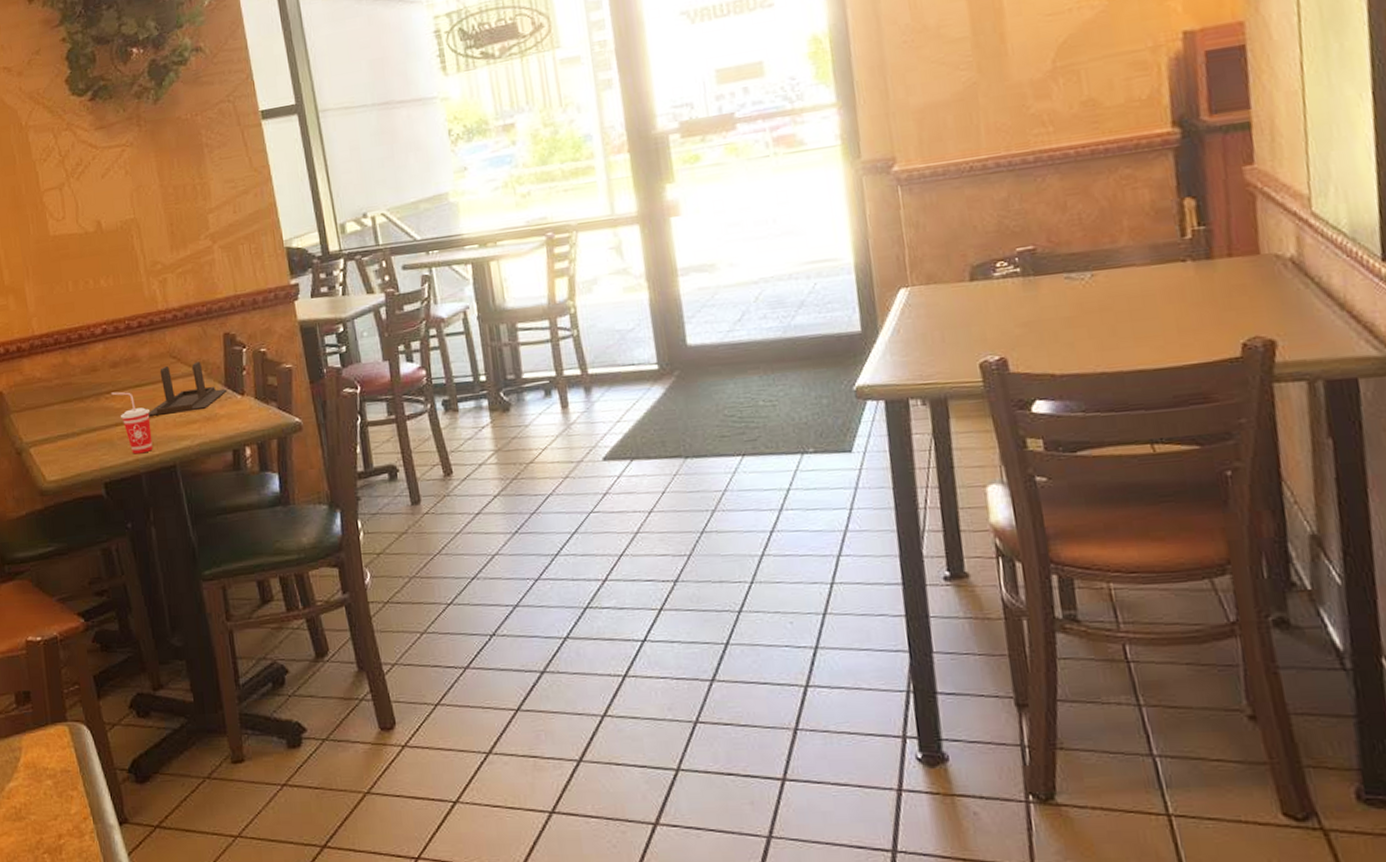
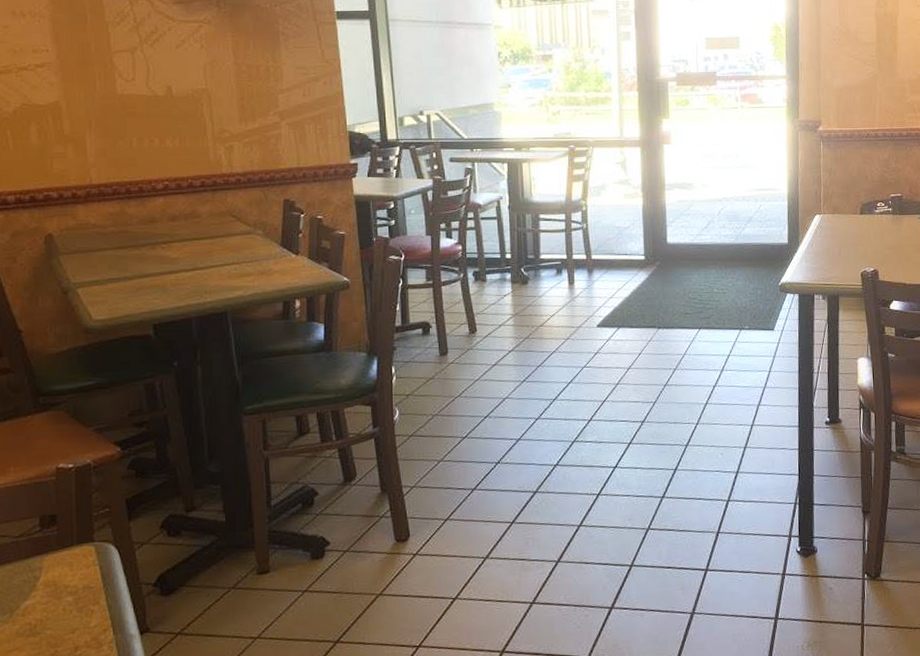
beverage cup: present [111,391,153,455] -> none [168,243,206,300]
napkin holder: present [148,361,227,416] -> none [204,222,283,267]

